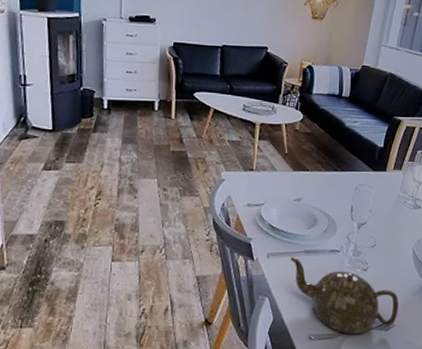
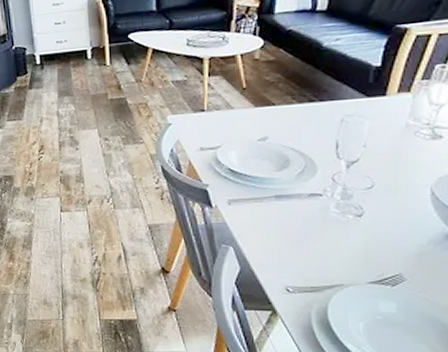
teapot: present [290,256,399,335] -> none [257,202,410,289]

